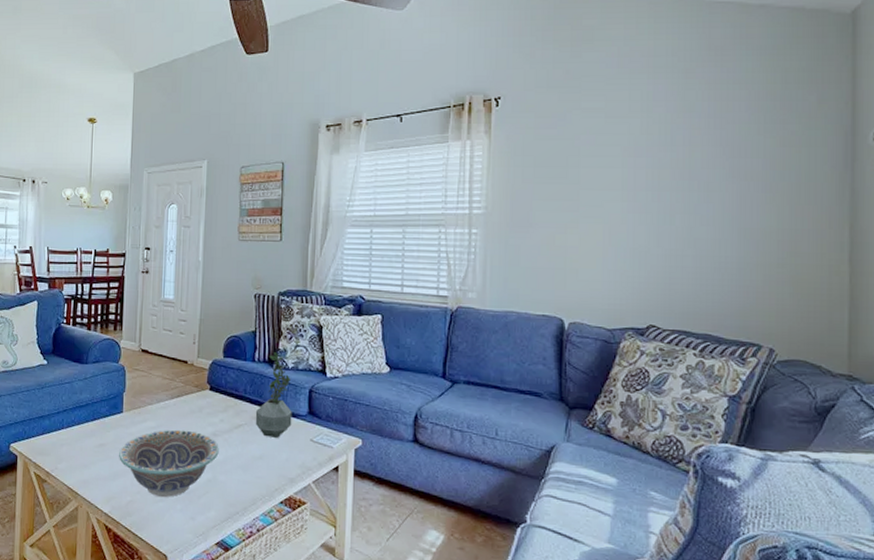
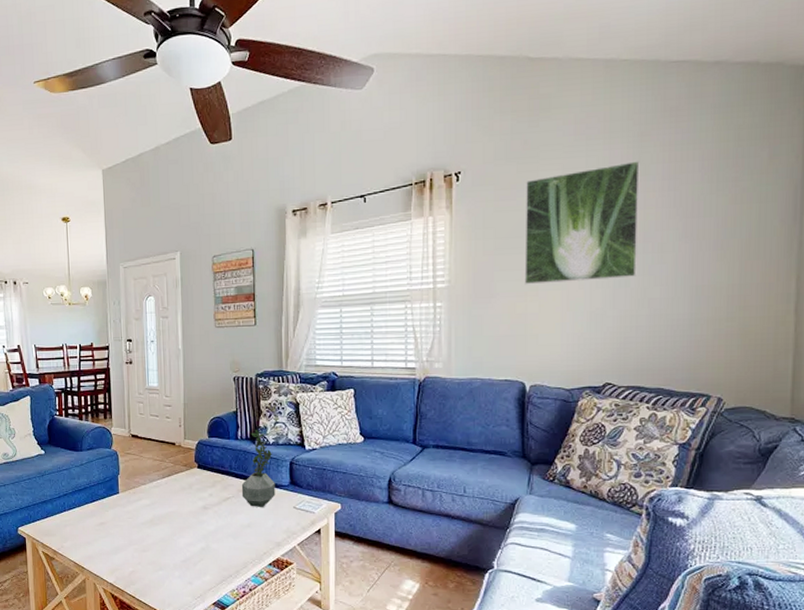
decorative bowl: present [119,429,219,497] -> none [118,505,210,566]
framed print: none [565,98,685,217] -> present [524,161,640,285]

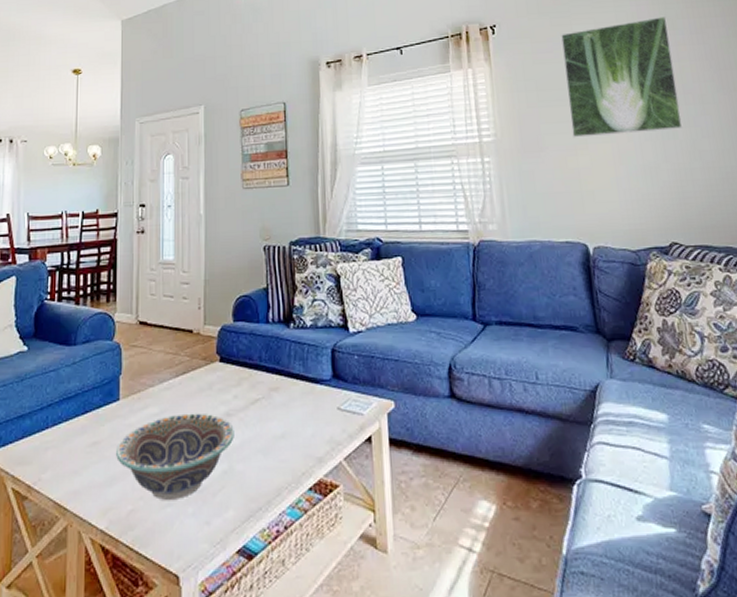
decorative bowl: none [118,505,210,566] -> present [116,413,234,500]
potted plant: present [241,429,276,507] -> none [273,308,315,411]

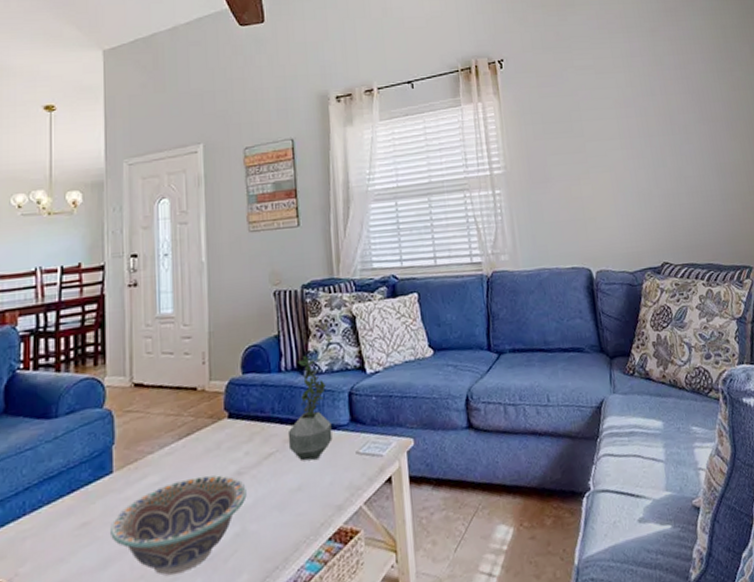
potted plant: none [273,308,315,411] -> present [287,354,333,461]
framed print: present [561,16,683,138] -> none [563,53,671,168]

